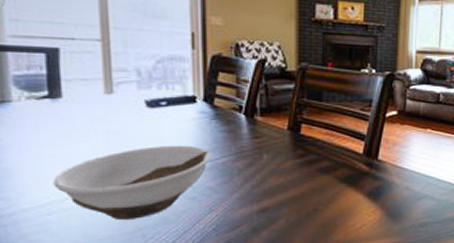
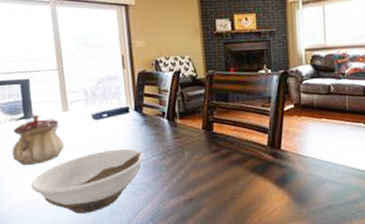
teapot: none [28,92,104,156] -> present [12,113,64,165]

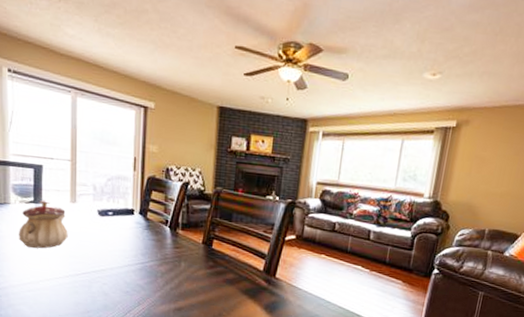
bowl: present [30,148,145,214] -> none [32,247,143,303]

